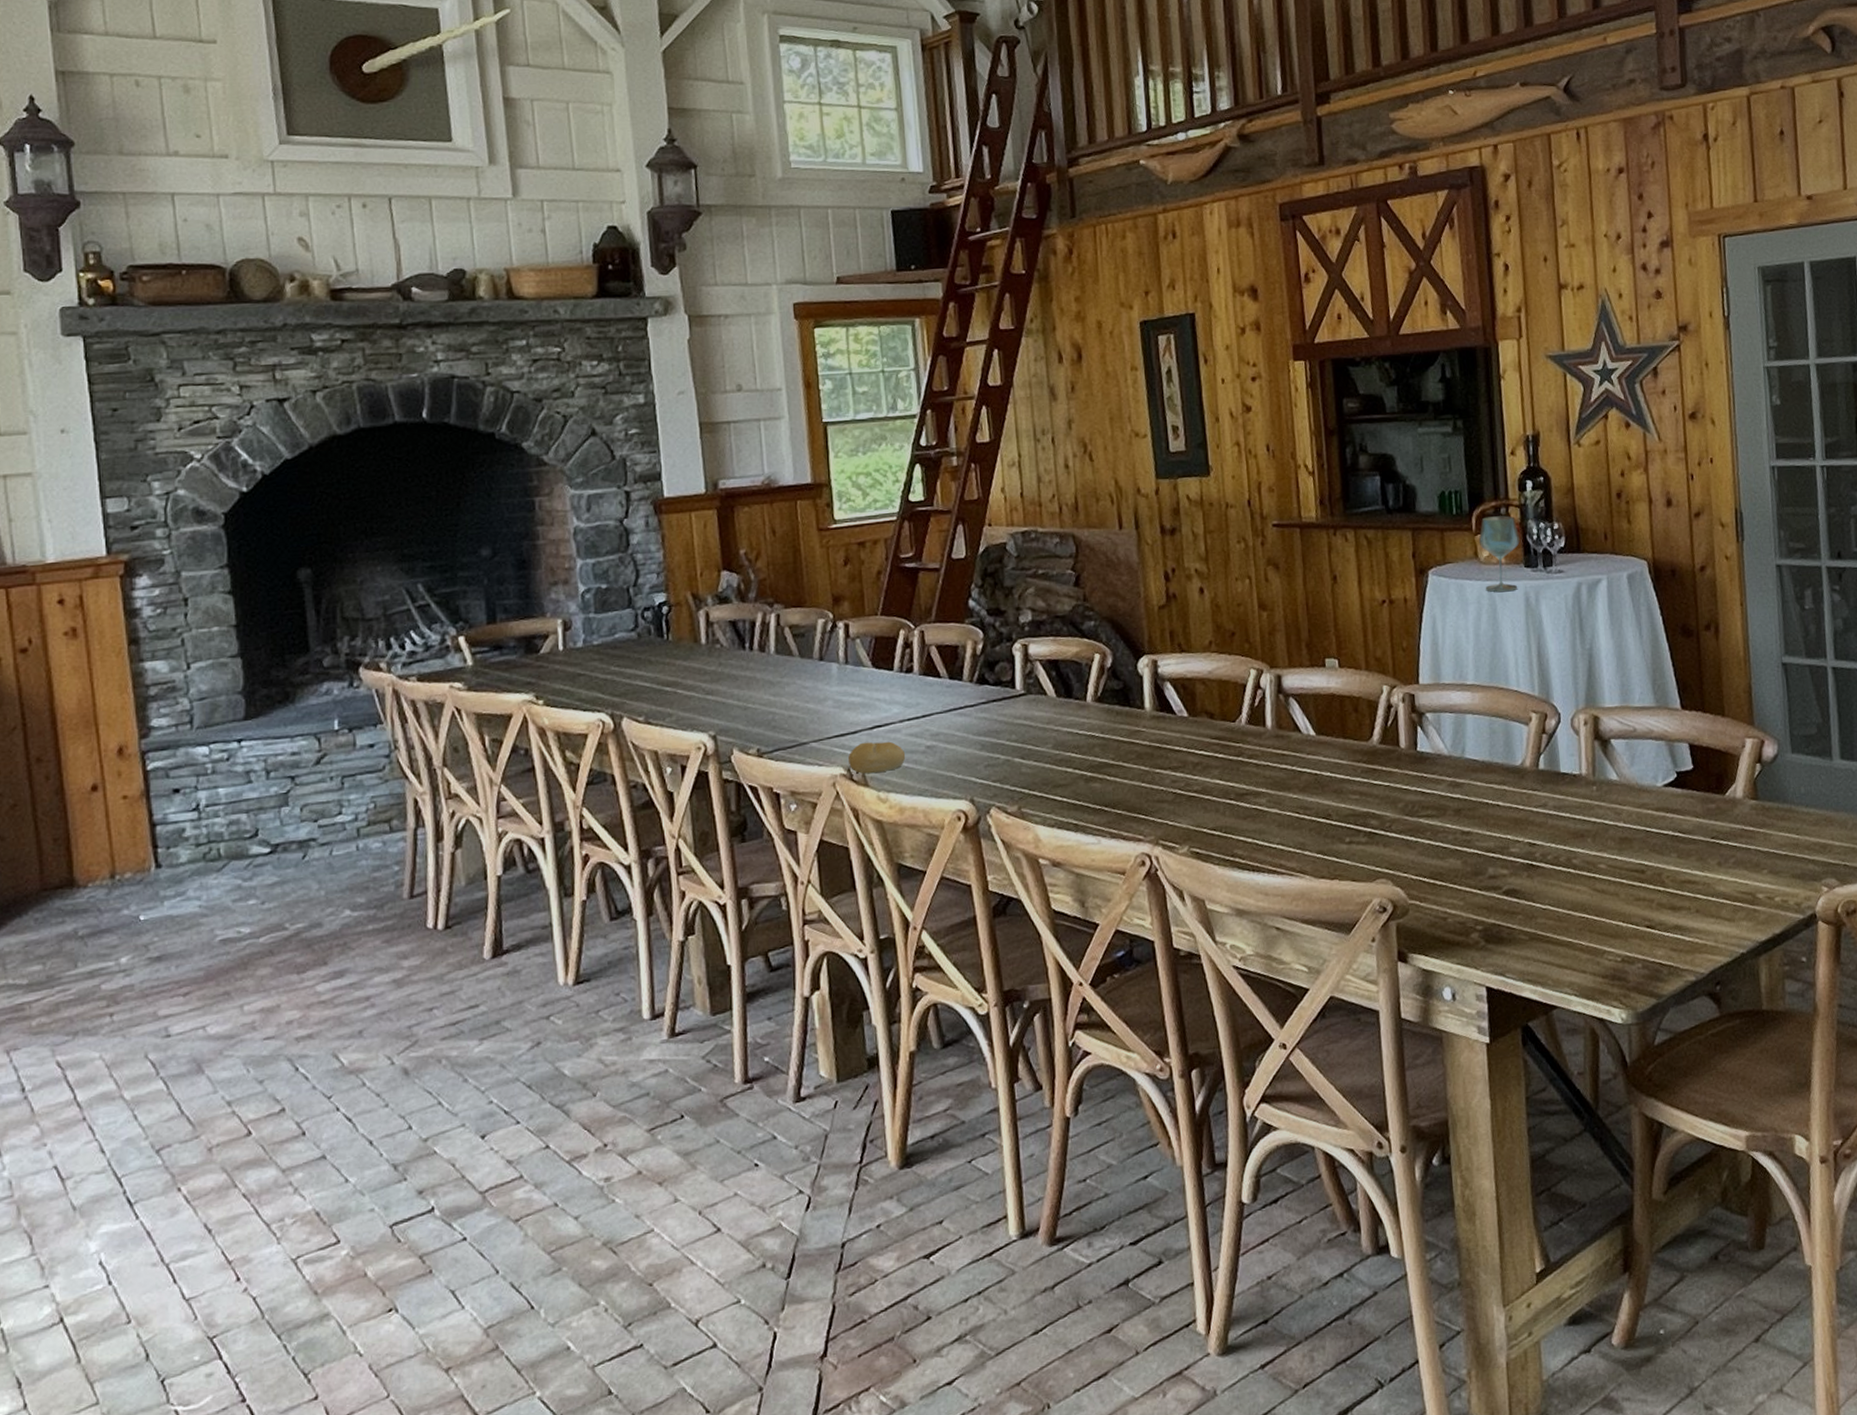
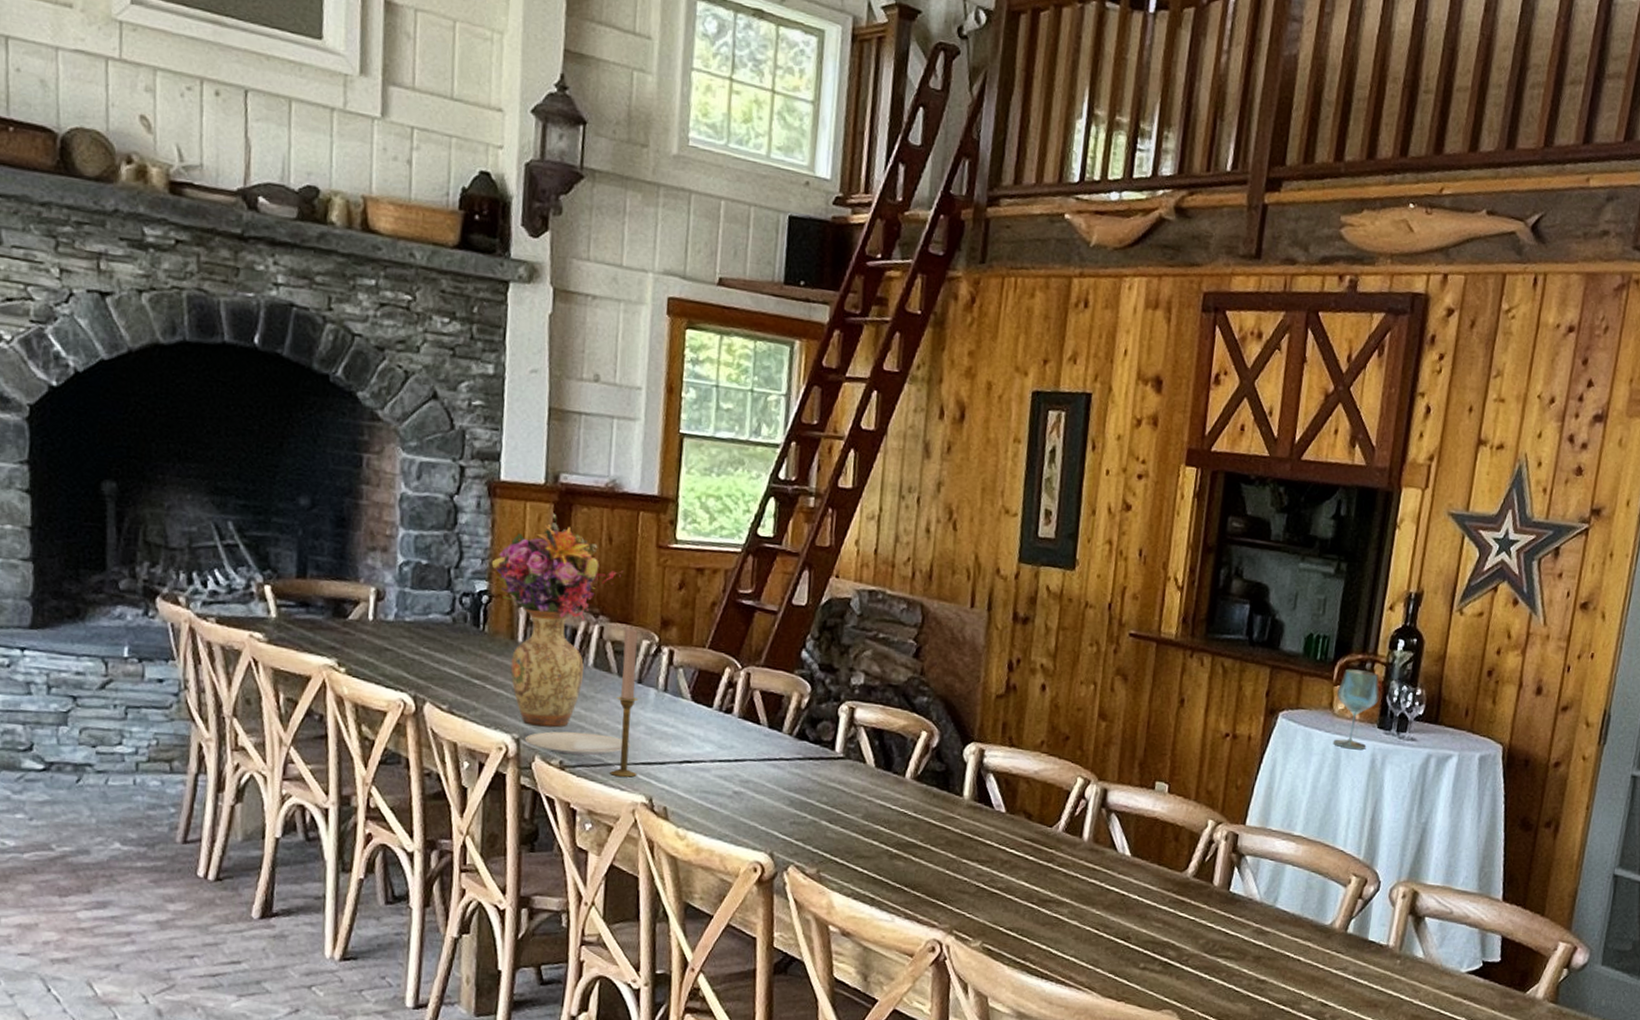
flower arrangement: none [666,517,791,721] -> present [491,513,624,728]
plate: none [720,715,822,742] -> present [524,731,631,756]
candlestick: none [799,608,832,754] -> present [610,626,639,777]
bread roll: present [848,741,906,774] -> none [652,775,712,809]

